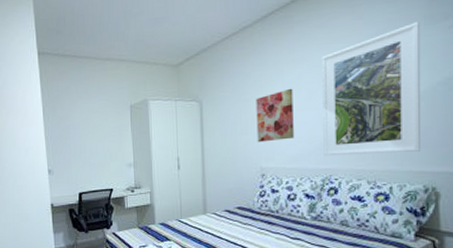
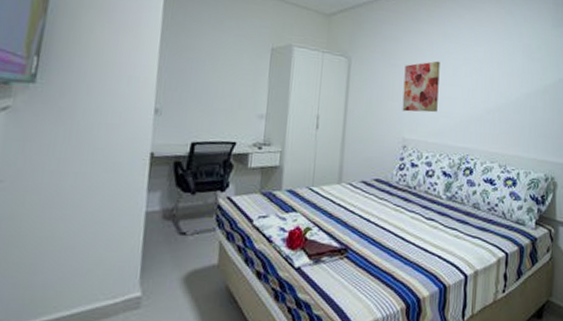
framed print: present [322,22,421,157] -> none [463,22,549,141]

